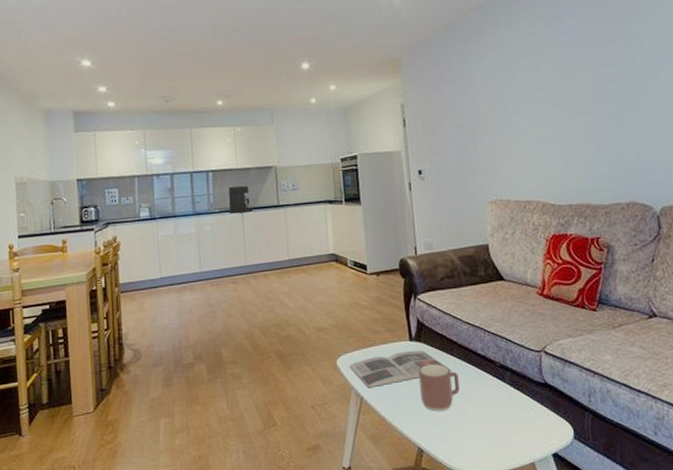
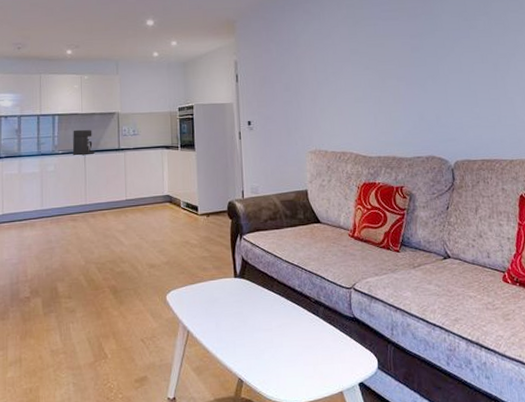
magazine: present [349,350,451,389] -> none [178,286,271,322]
mug: present [418,363,460,412] -> none [241,299,278,344]

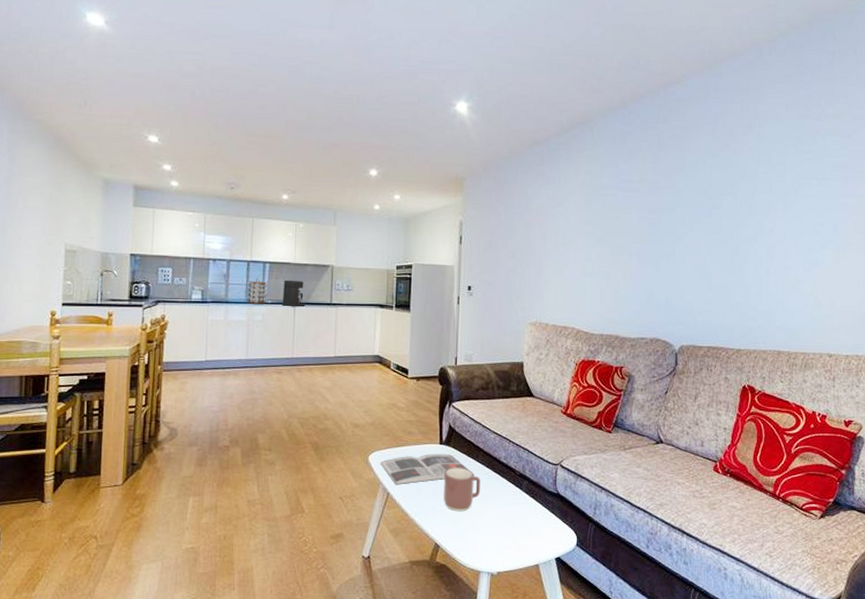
spice rack: none [39,130,57,156] -> present [247,278,267,304]
magazine: none [178,286,271,322] -> present [380,453,474,485]
mug: none [241,299,278,344] -> present [443,467,480,512]

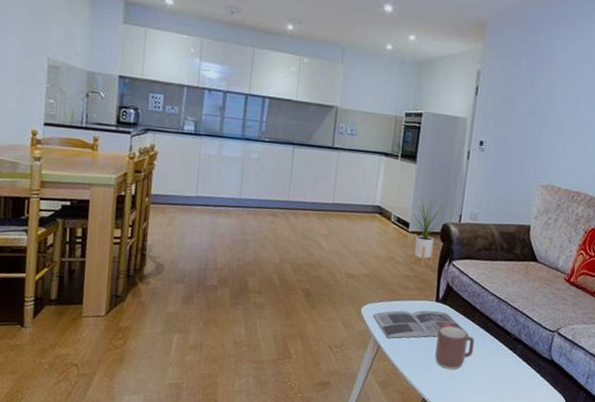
spice rack: present [247,278,267,304] -> none [243,113,265,142]
coffee maker: present [282,280,306,308] -> none [280,117,306,149]
house plant: none [409,343,442,412] -> present [411,196,446,267]

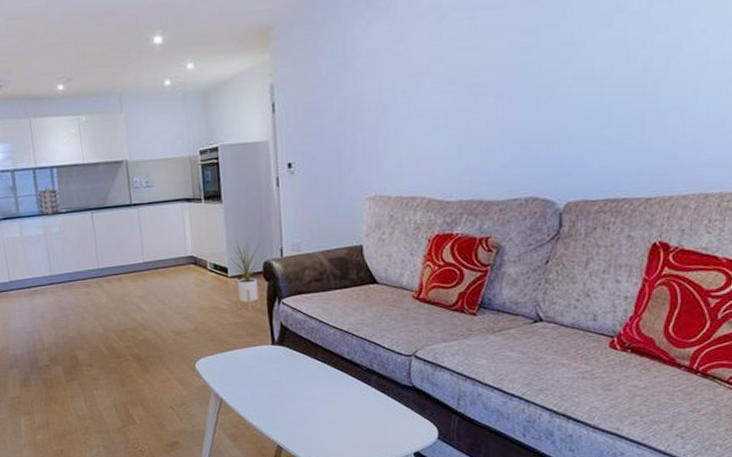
spice rack: none [243,113,265,142] -> present [37,185,61,216]
magazine: present [372,310,469,339] -> none [208,354,314,391]
mug: present [435,325,474,370] -> none [280,367,322,413]

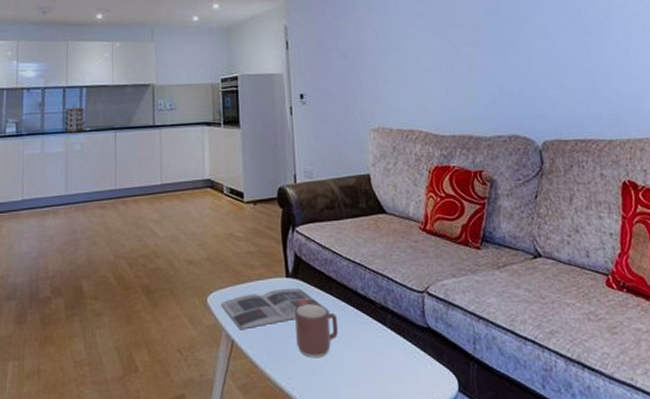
magazine: none [208,354,314,391] -> present [220,287,329,330]
house plant: present [228,237,264,312] -> none [244,162,278,240]
mug: none [280,367,322,413] -> present [295,303,338,358]

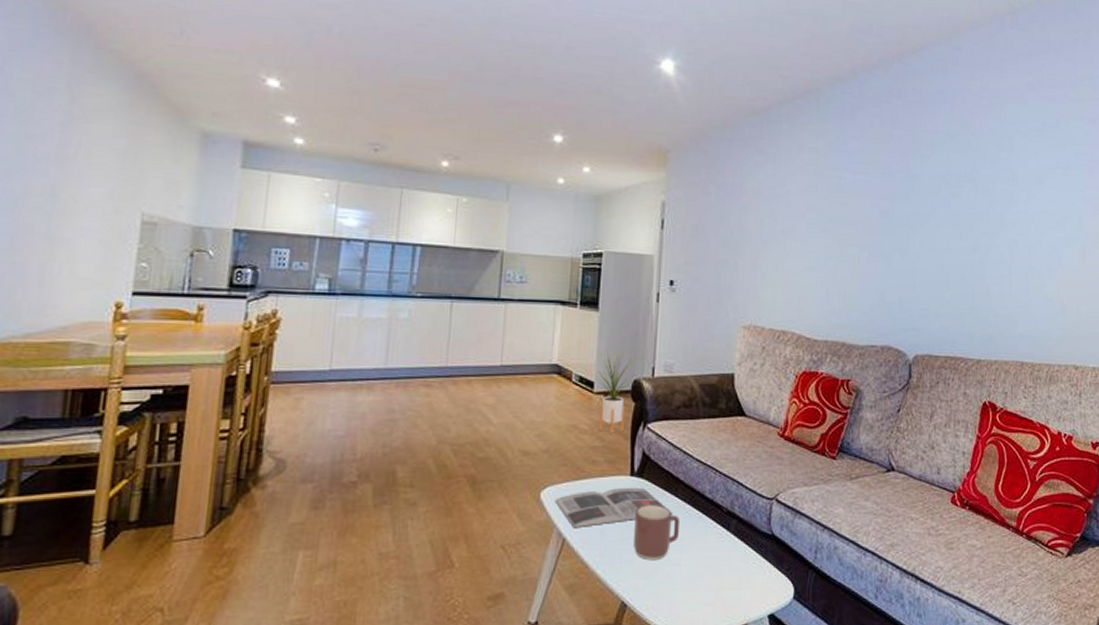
spice rack: present [64,104,85,133] -> none [389,264,417,298]
house plant: none [244,162,278,240] -> present [595,349,636,435]

